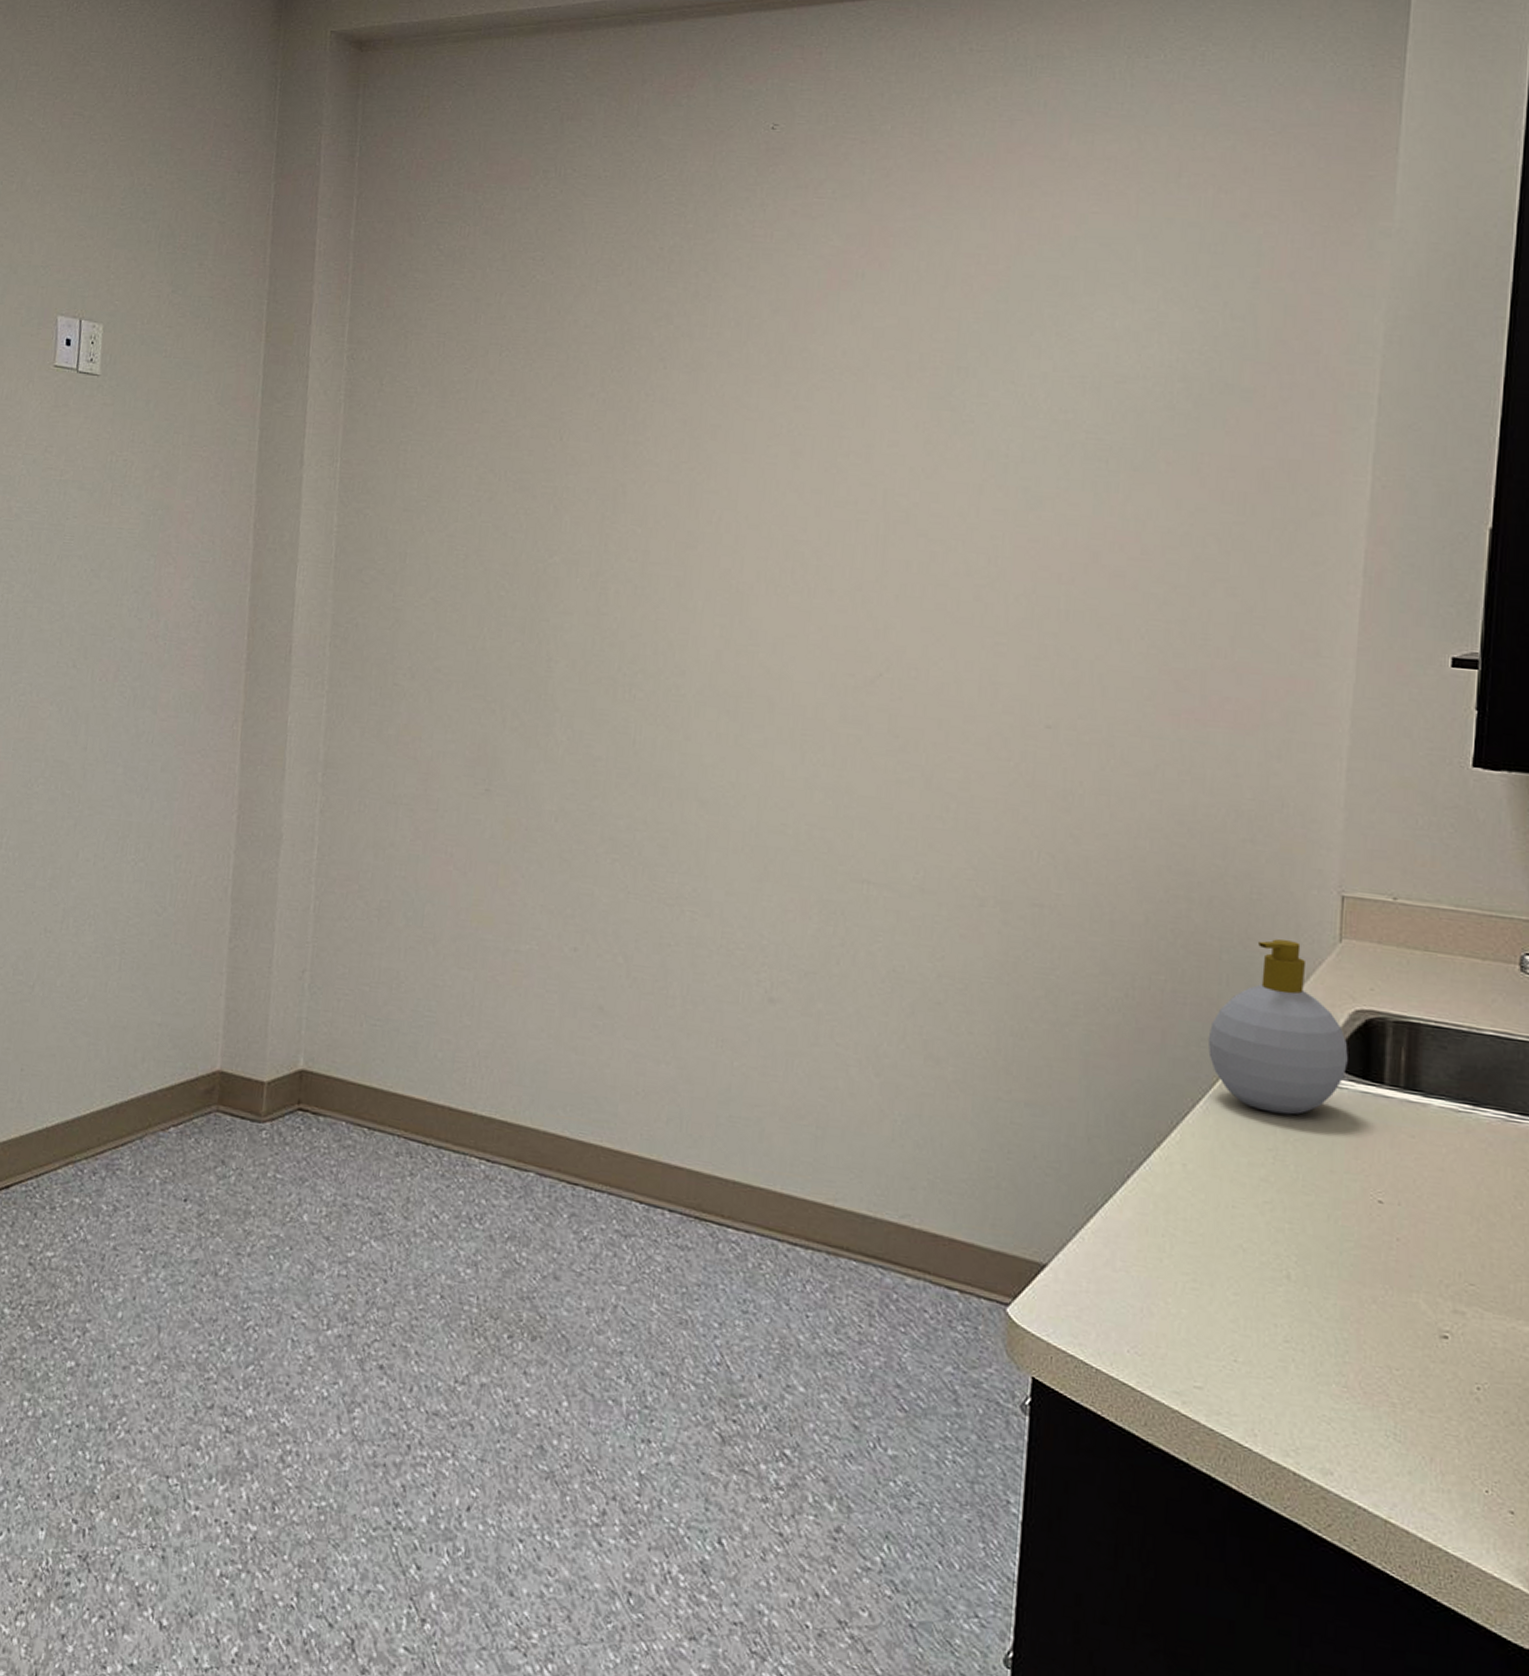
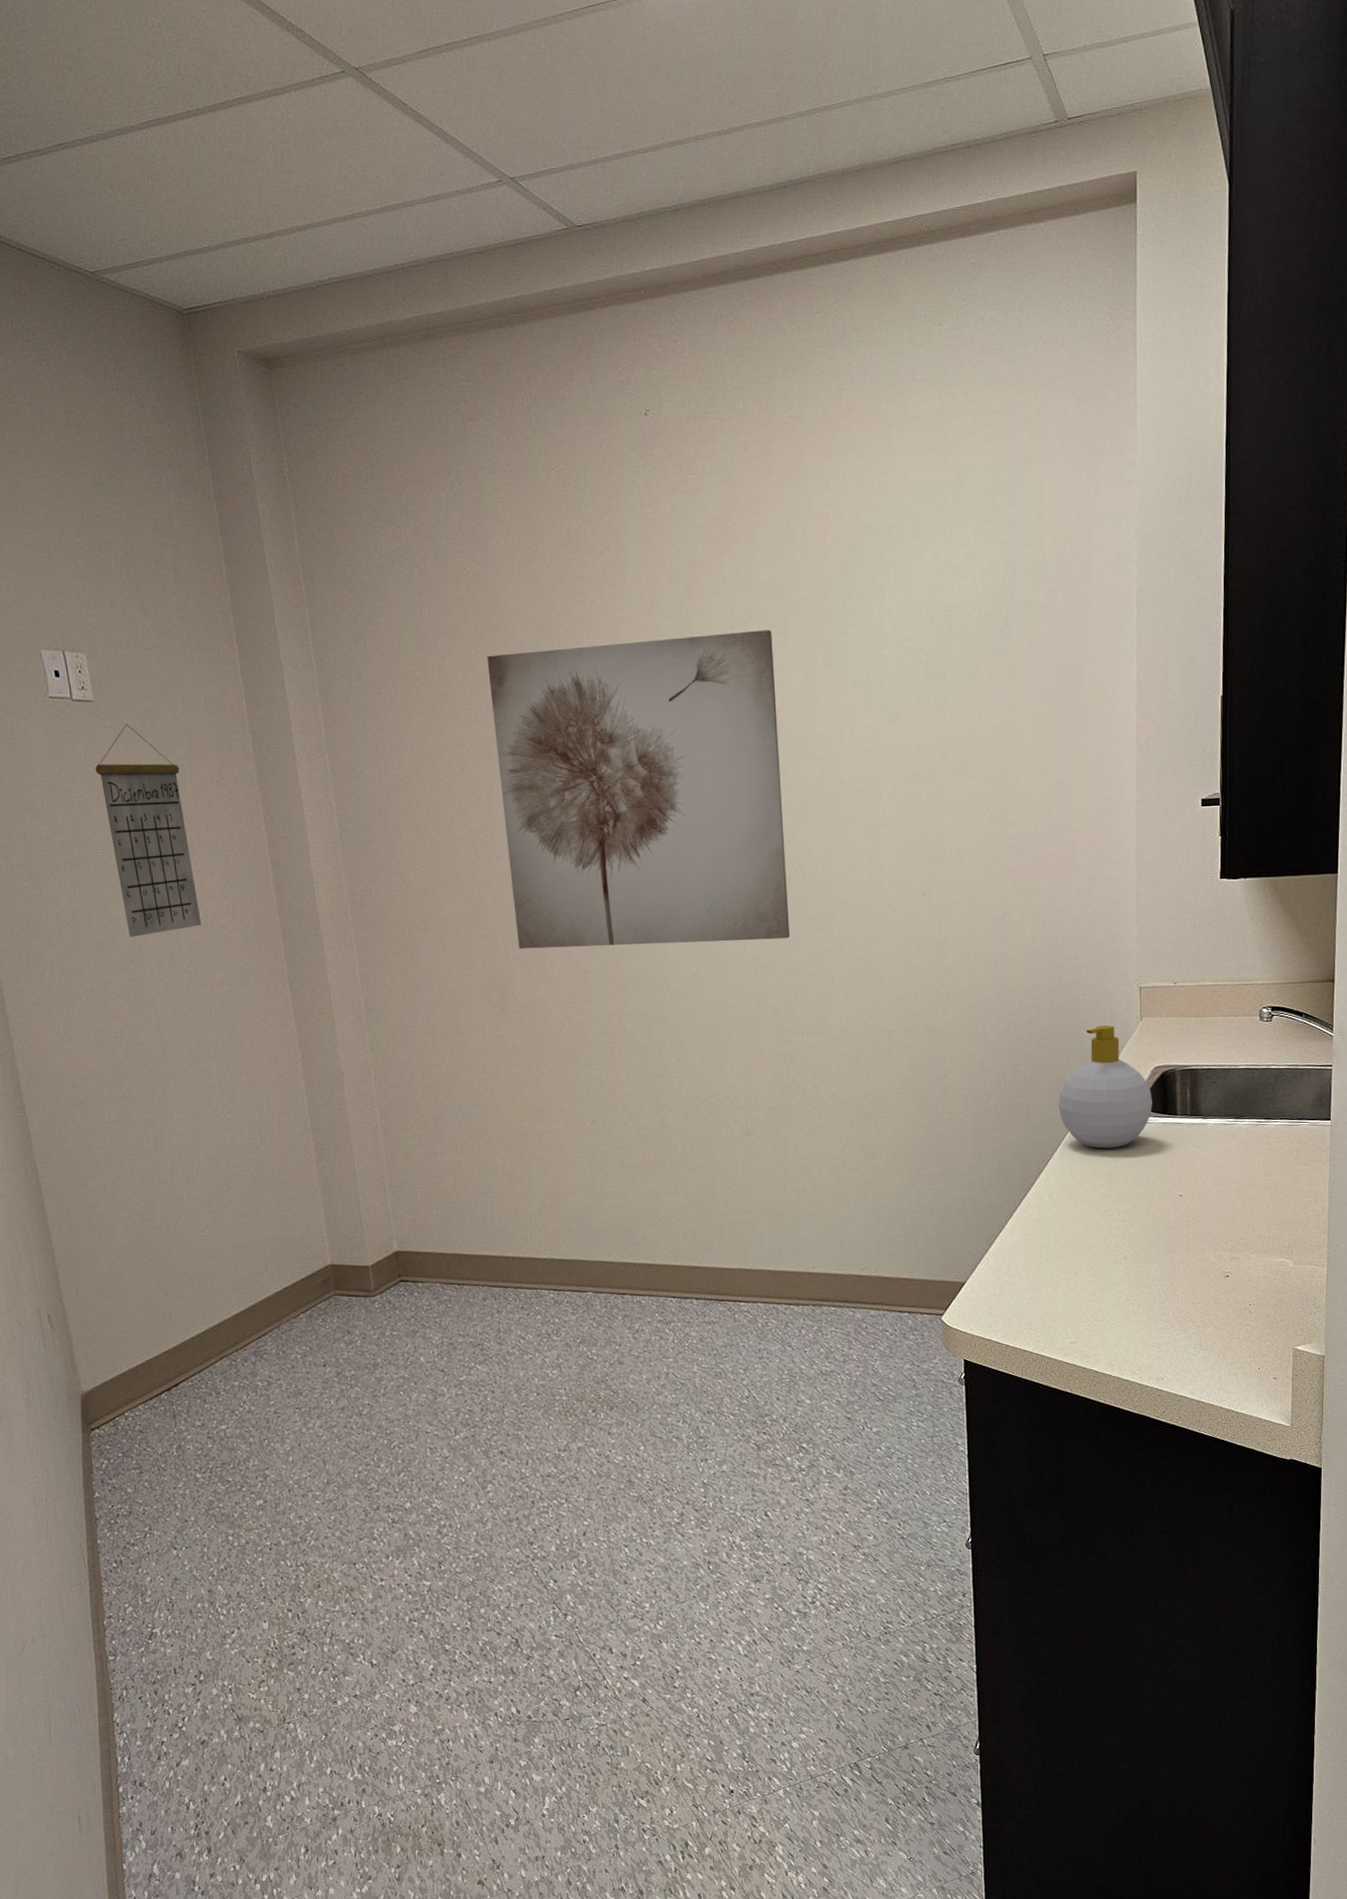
calendar: none [77,403,174,639] -> present [95,724,202,937]
wall art: none [519,374,891,757] -> present [487,630,790,949]

